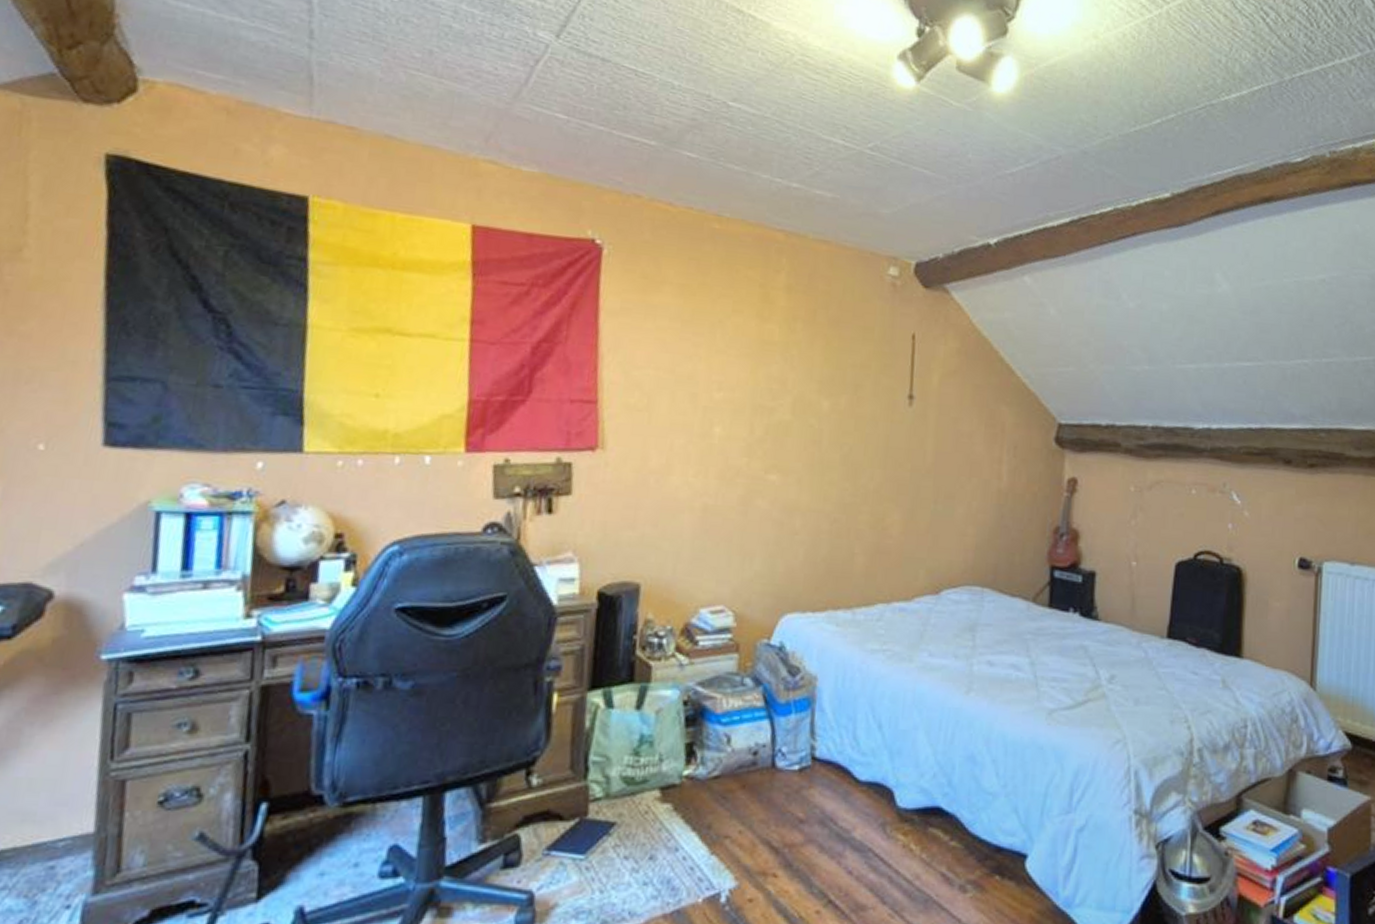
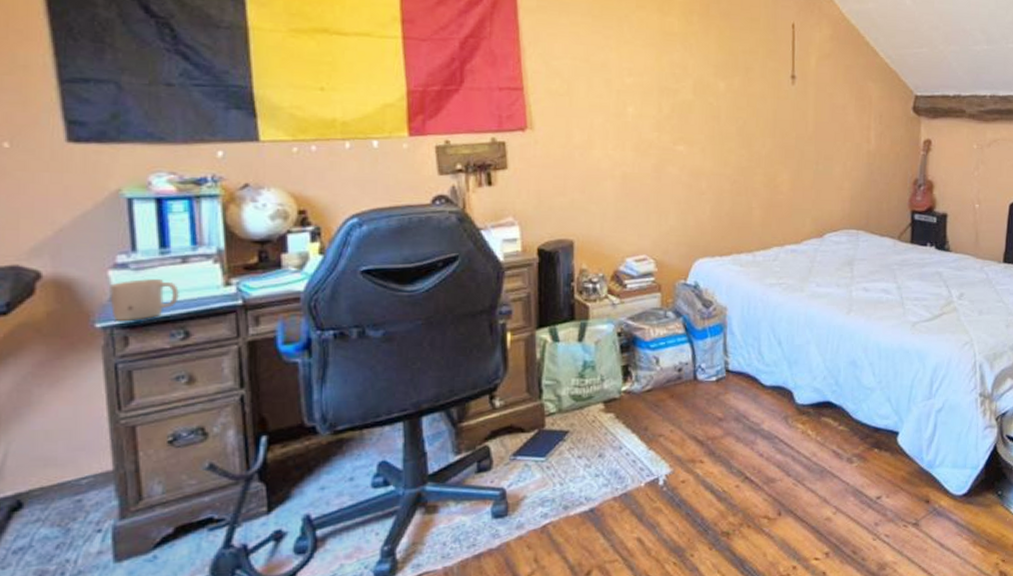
mug: none [120,605,195,654] -> present [110,279,179,321]

